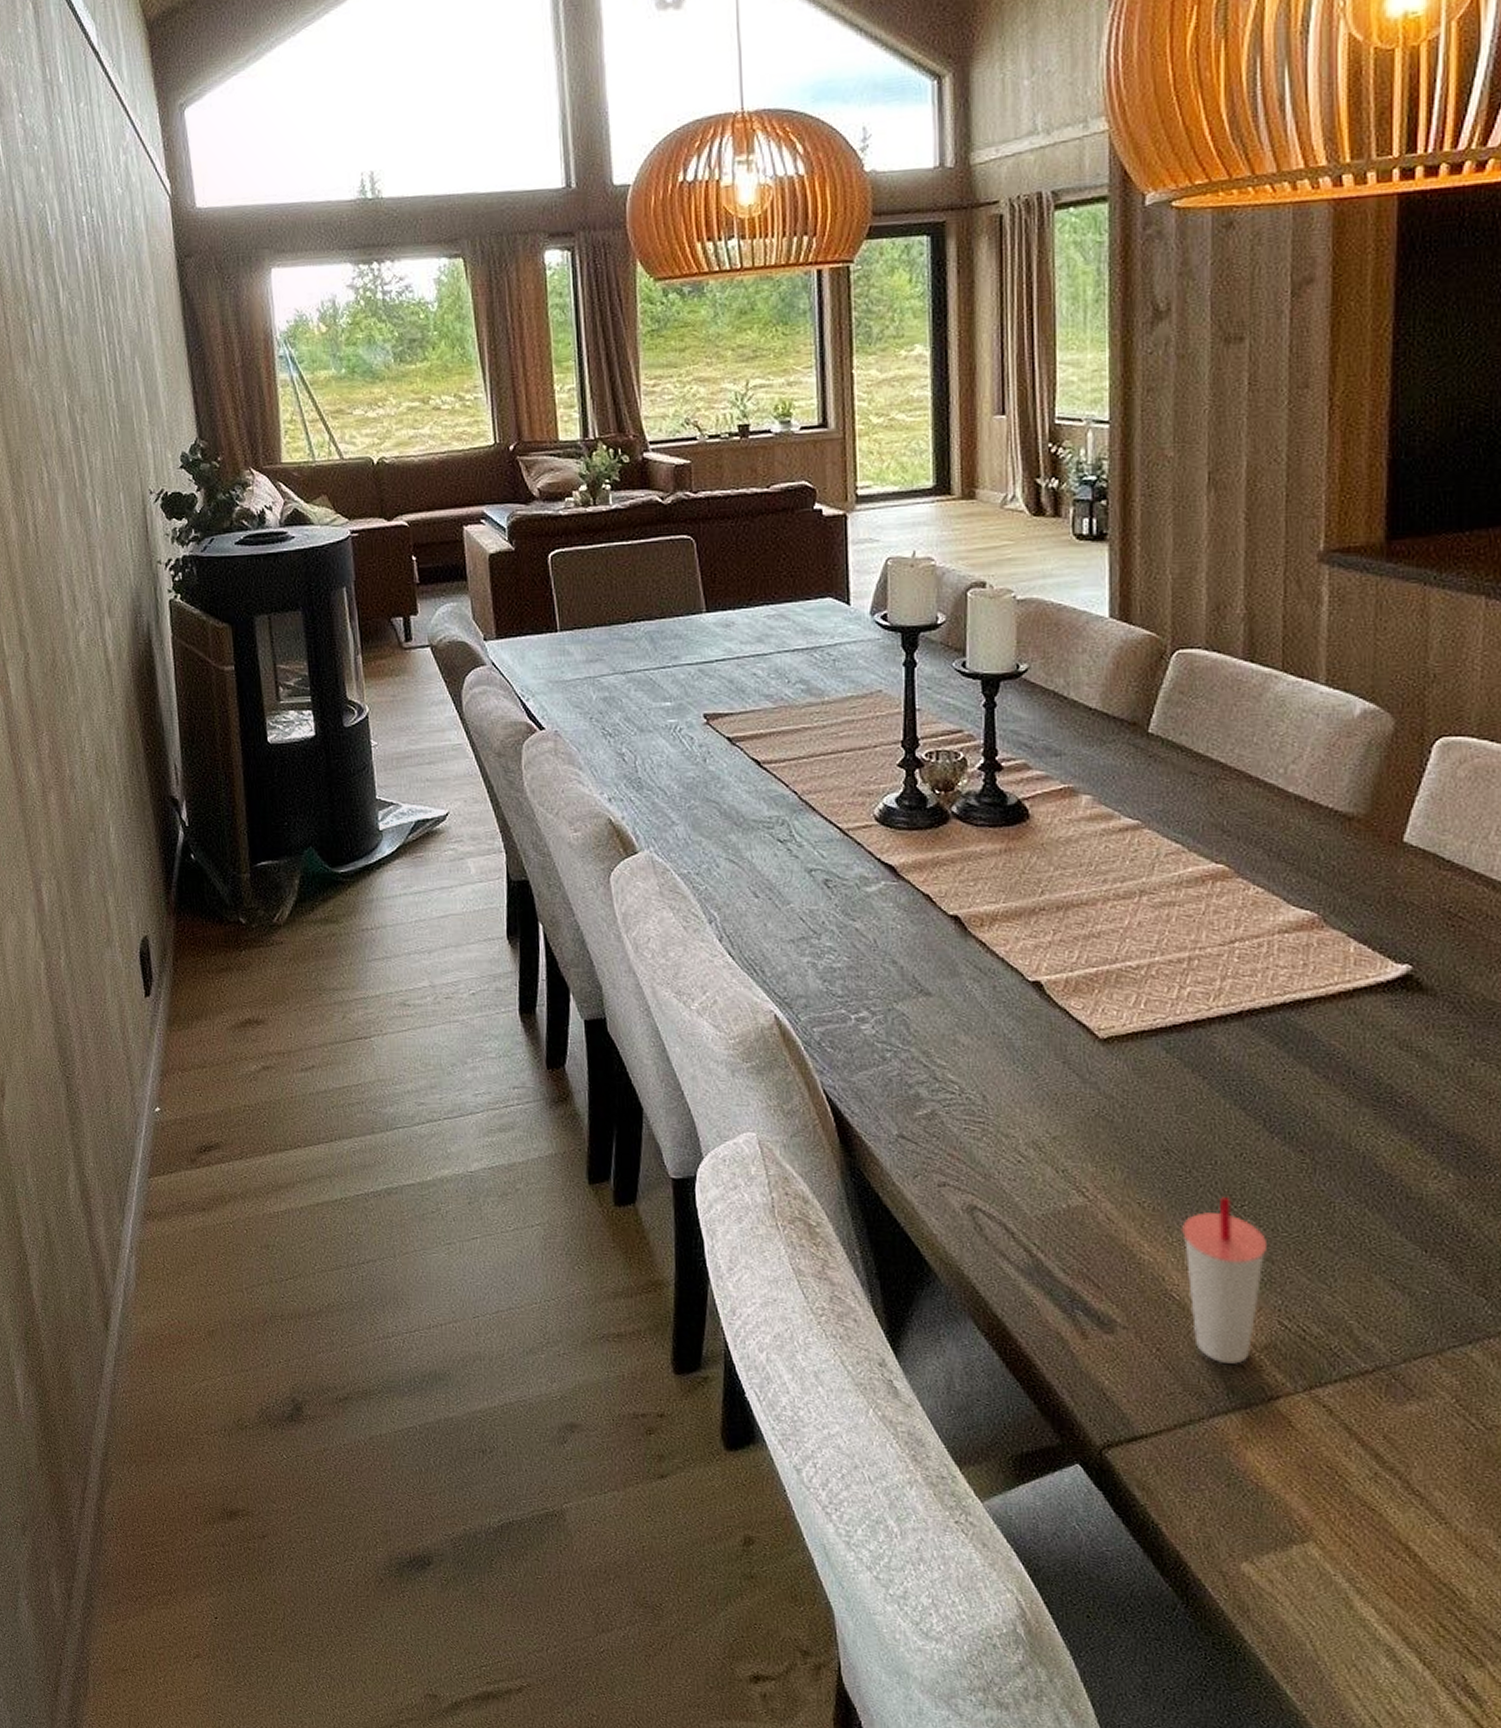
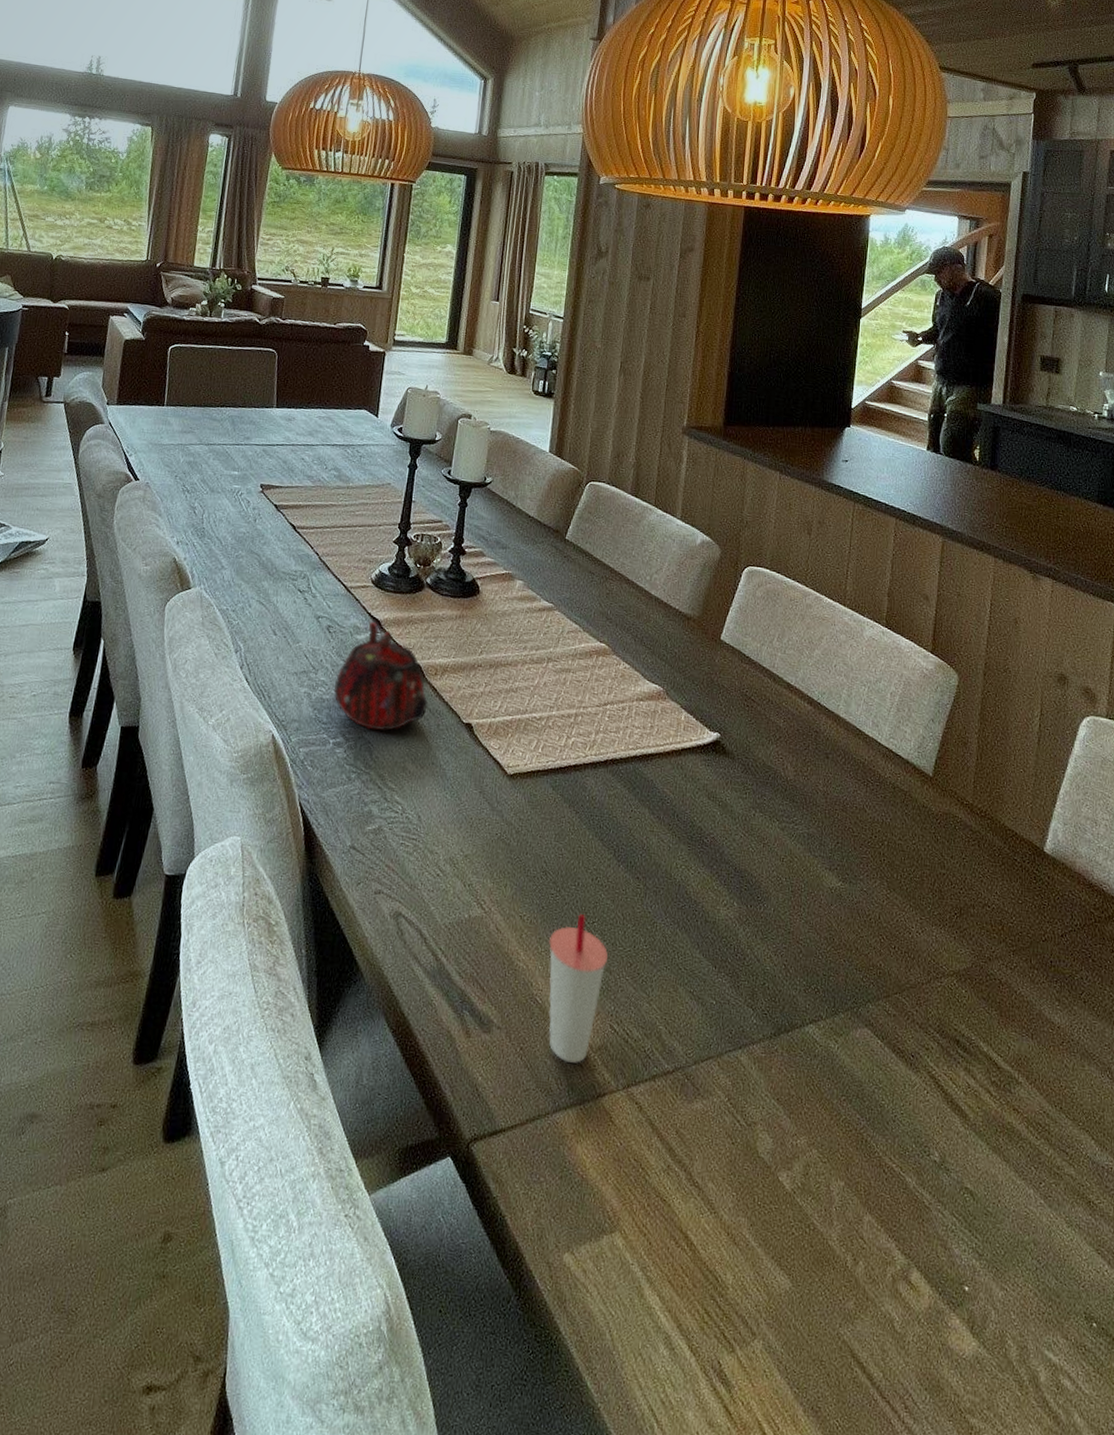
teapot: none [846,869,976,1000] -> present [334,622,428,731]

